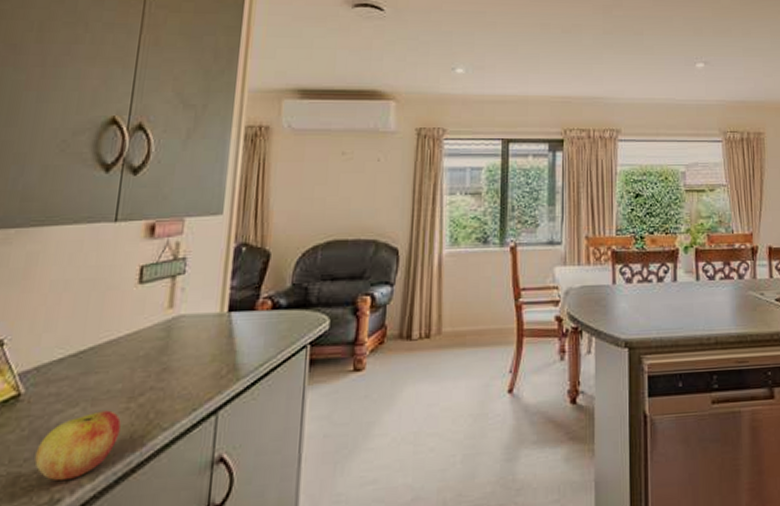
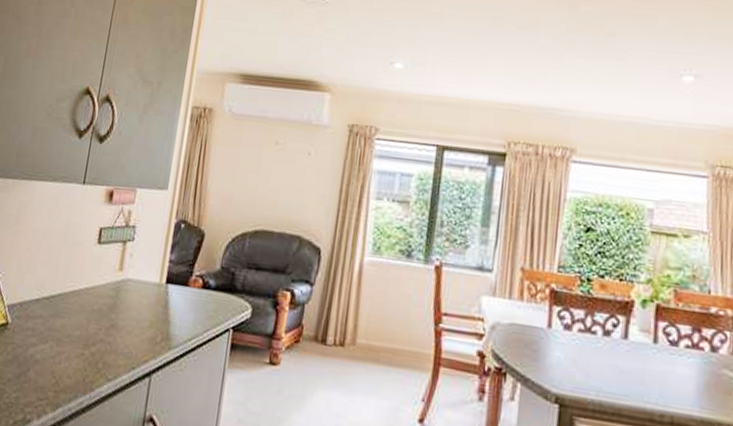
apple: present [35,410,121,481] -> none [15,351,77,406]

